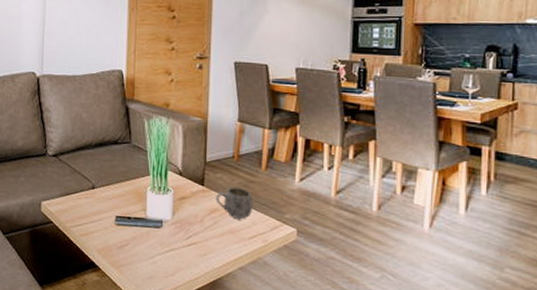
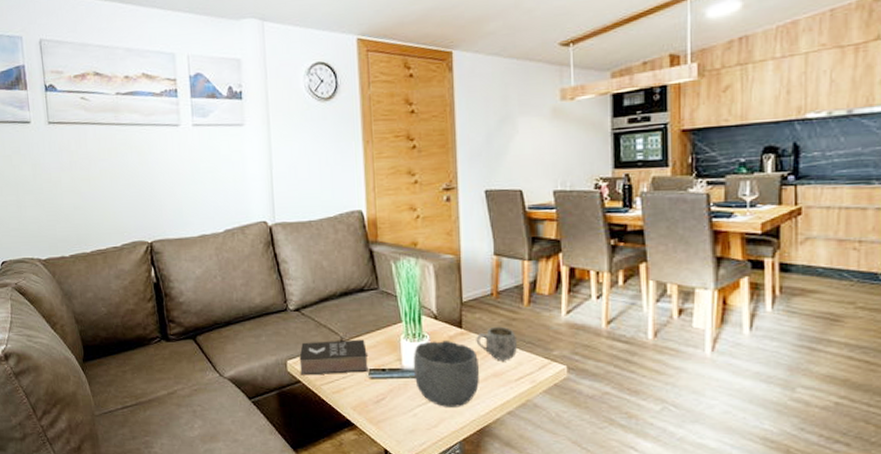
book: none [53,186,116,219] -> present [299,339,368,376]
bowl: none [156,195,217,259] -> present [413,341,480,407]

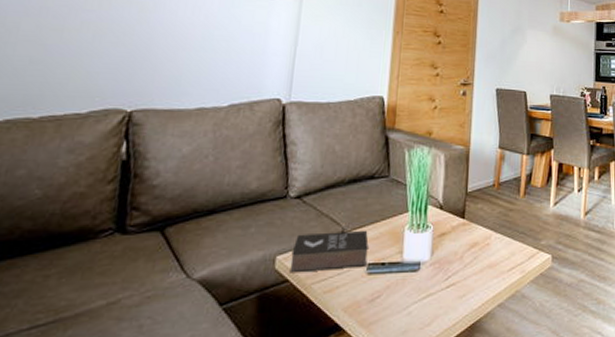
bowl: present [413,341,480,407] -> none [413,231,477,303]
mug: present [476,326,518,360] -> none [476,217,513,251]

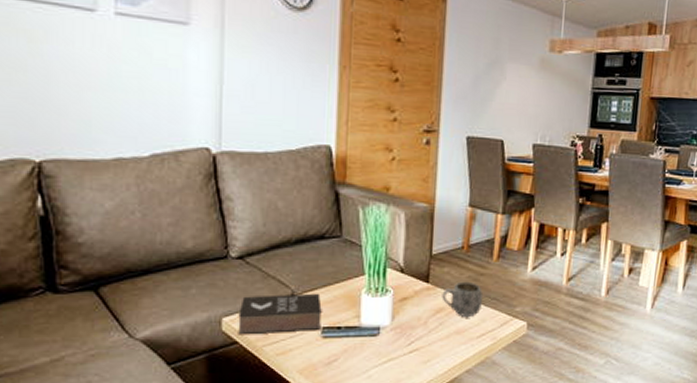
mug: none [476,217,513,251] -> present [442,281,483,317]

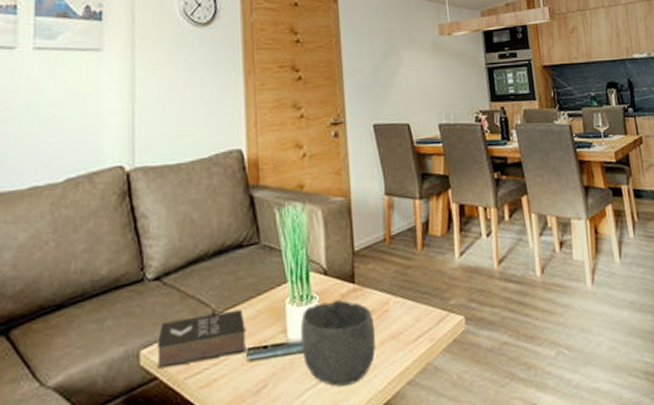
bowl: none [372,296,443,367] -> present [300,300,376,387]
mug: present [442,281,483,317] -> none [370,276,415,318]

